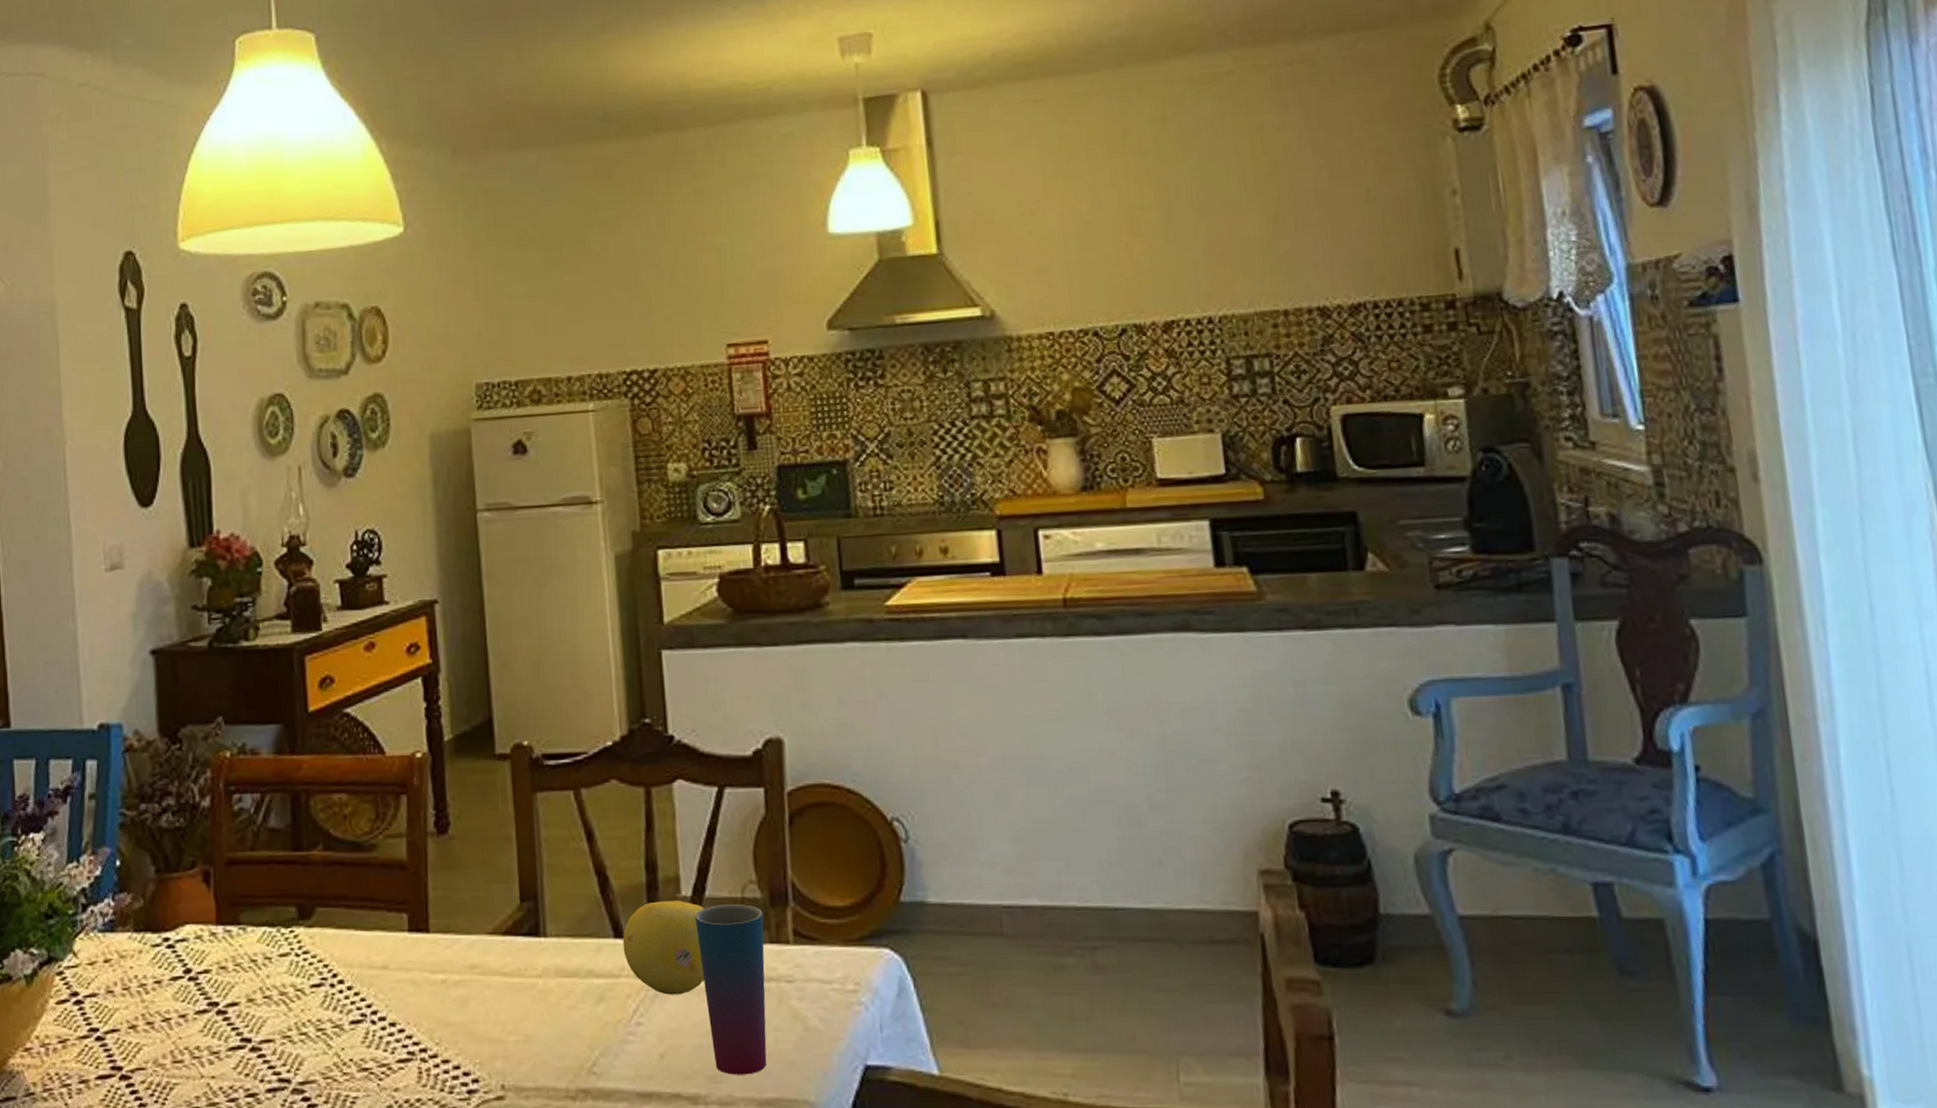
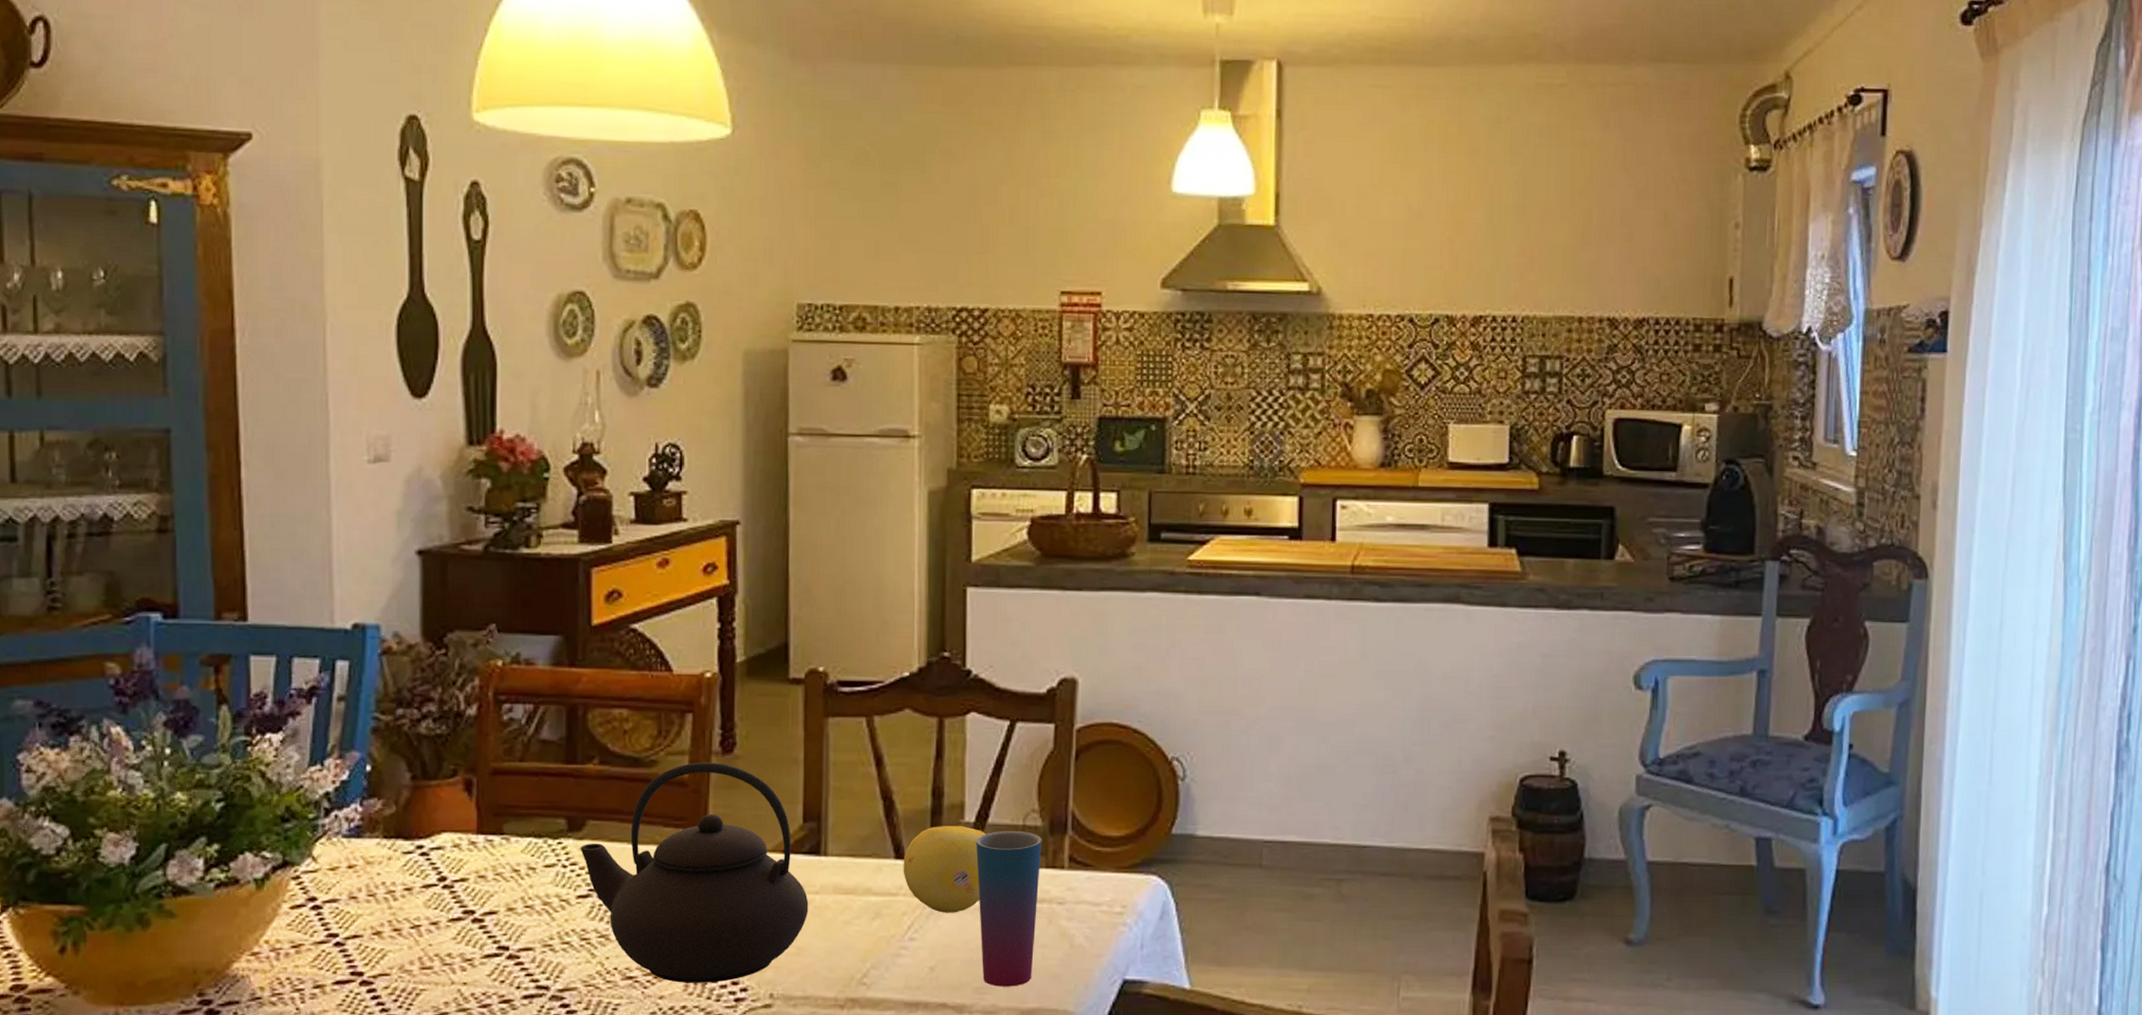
teapot: none [311,843,533,1074] -> present [580,762,809,983]

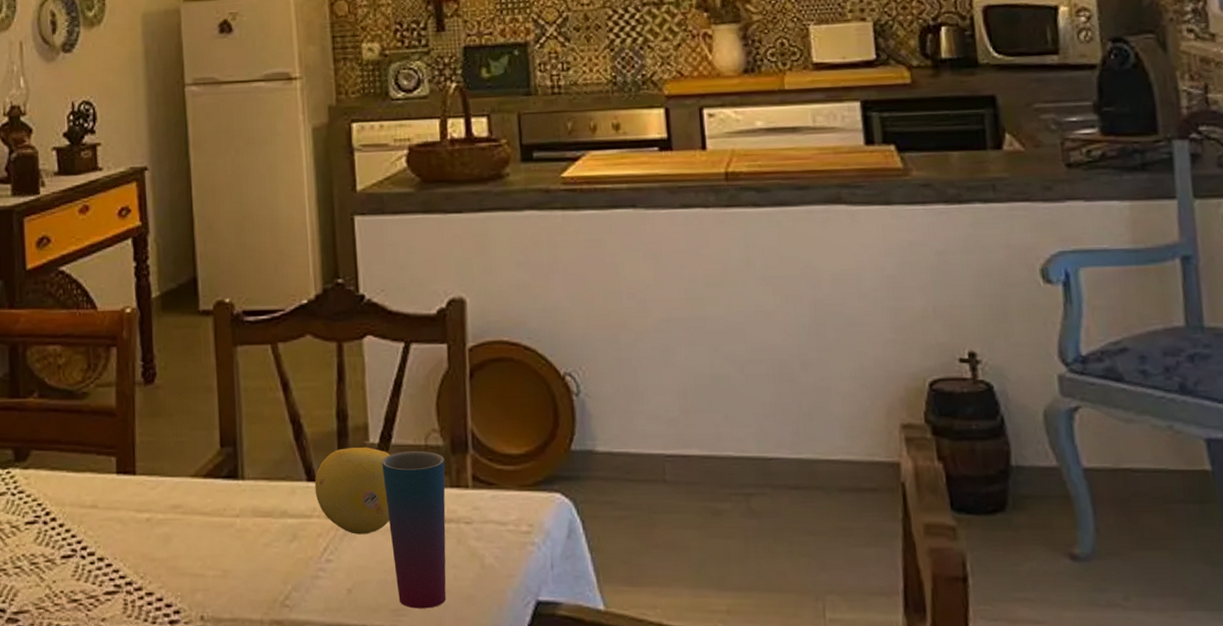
teapot: present [580,762,809,983] -> none [26,392,231,606]

